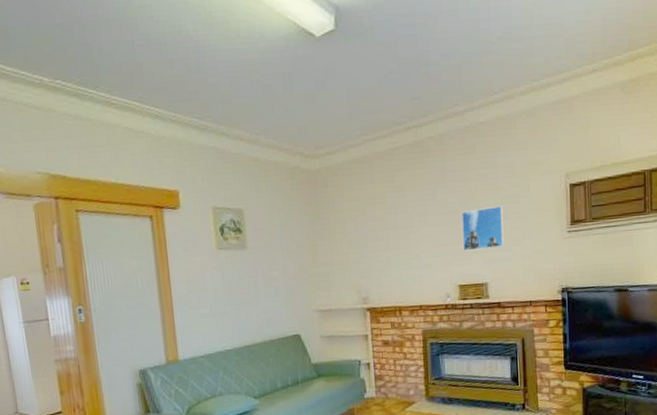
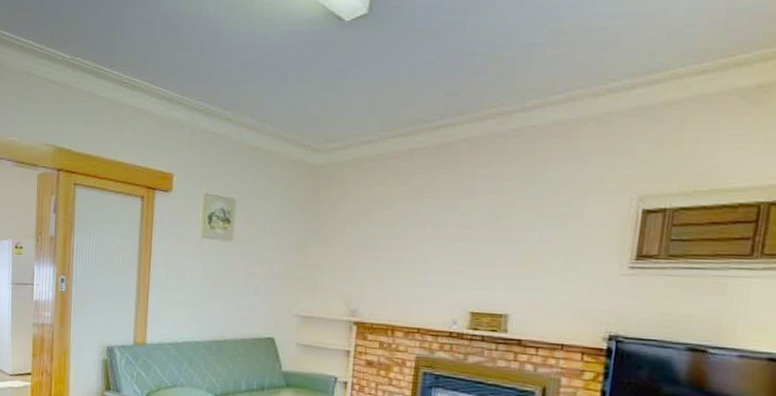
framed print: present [462,205,504,251] -> none [482,226,545,276]

